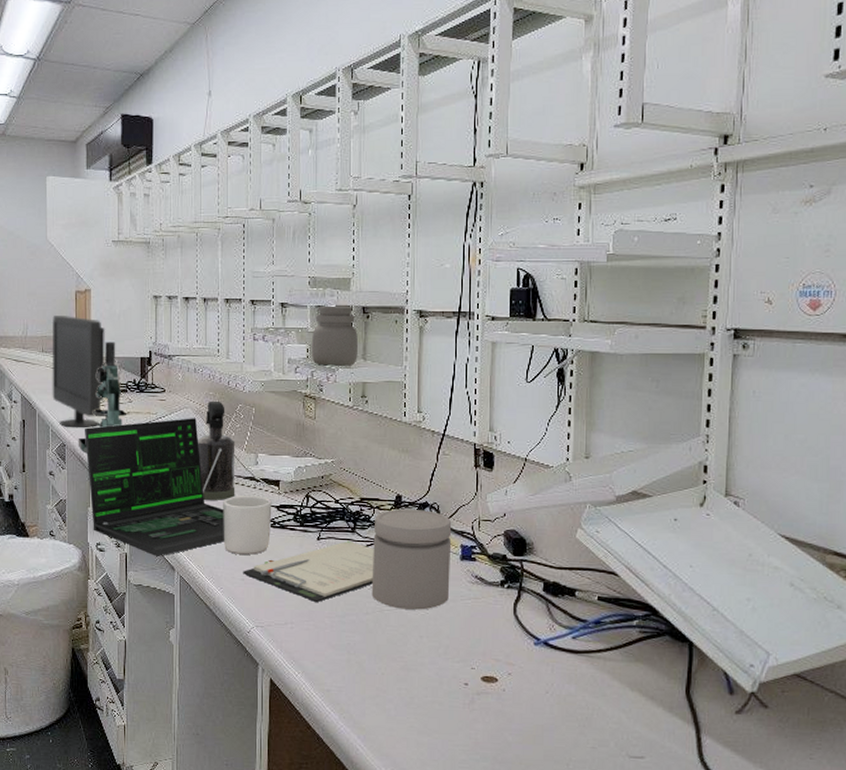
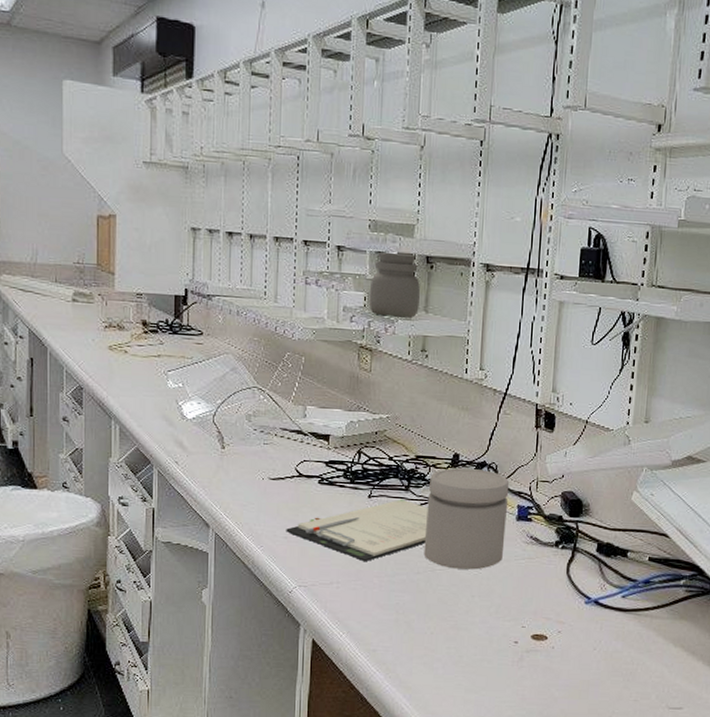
computer monitor: present [51,316,105,428] -> none [67,242,132,370]
microscope: present [78,341,127,454] -> none [98,275,158,399]
laptop: present [85,418,224,558] -> none [106,364,267,513]
spray bottle: present [198,400,235,500] -> none [239,347,282,454]
mug: present [223,495,272,555] -> none [265,449,321,512]

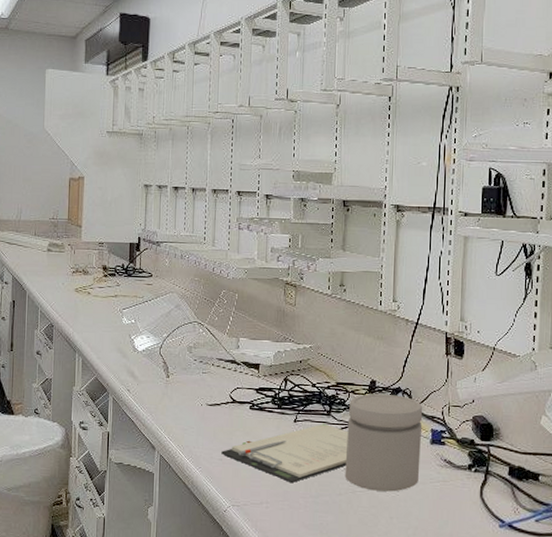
jar: present [368,251,420,318] -> none [293,198,338,256]

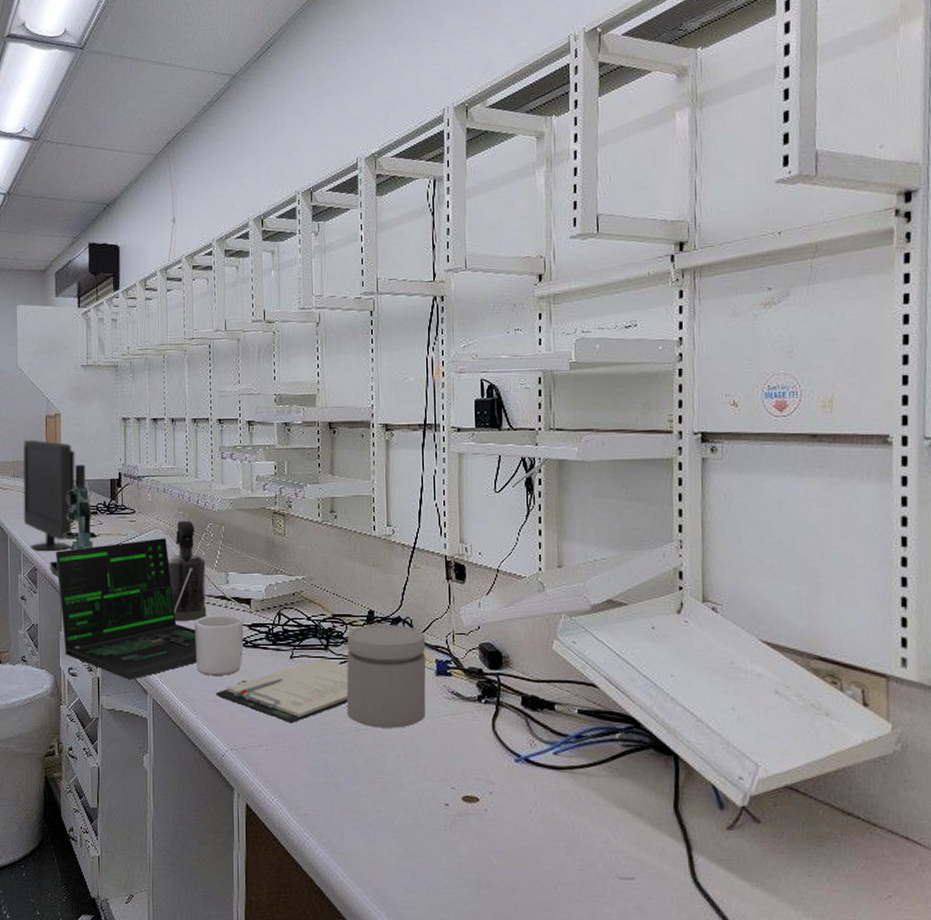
computer monitor: none [42,201,96,310] -> present [22,440,75,552]
microscope: none [65,227,115,335] -> present [49,464,98,577]
laptop: none [73,302,206,437] -> present [56,538,197,681]
spray bottle: none [182,286,218,382] -> present [168,520,207,621]
mug: none [203,377,252,436] -> present [194,614,244,675]

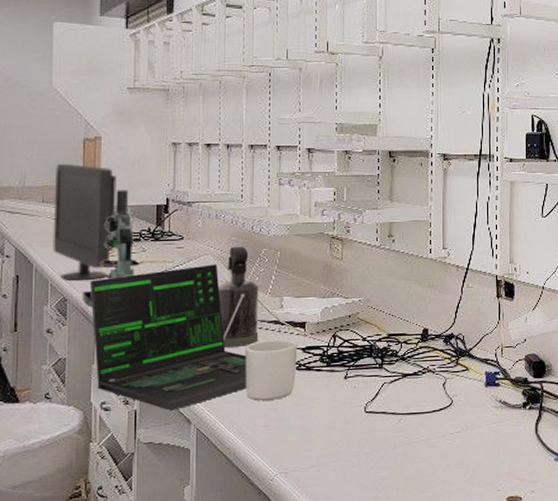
clipboard: present [216,659,349,722] -> none [266,377,402,441]
jar: present [346,624,426,728] -> none [399,341,477,440]

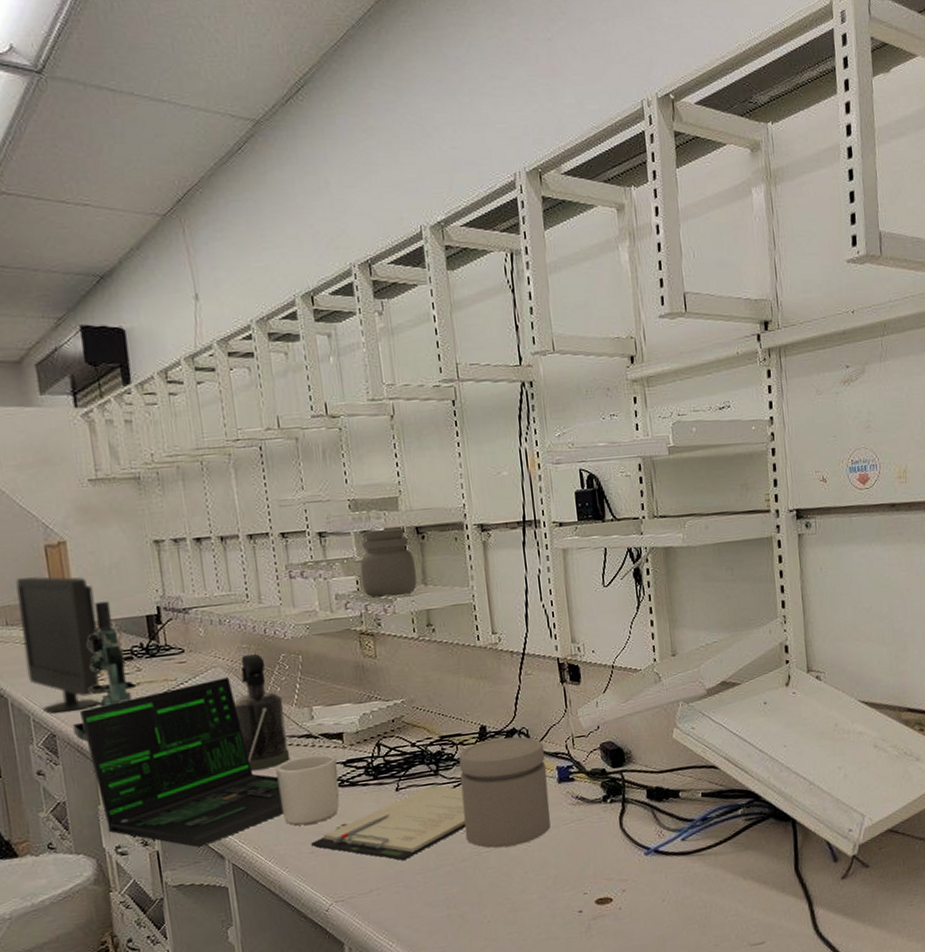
clipboard: none [266,377,402,441] -> present [311,785,466,860]
jar: none [338,150,384,208] -> present [360,528,417,597]
jar: none [399,341,477,440] -> present [459,736,551,848]

